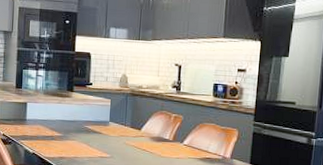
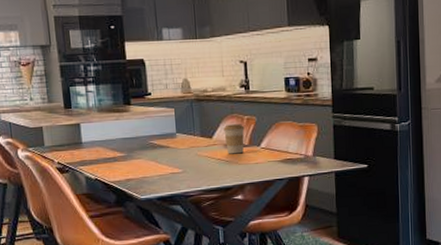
coffee cup: none [152,120,171,148] -> present [223,124,245,154]

